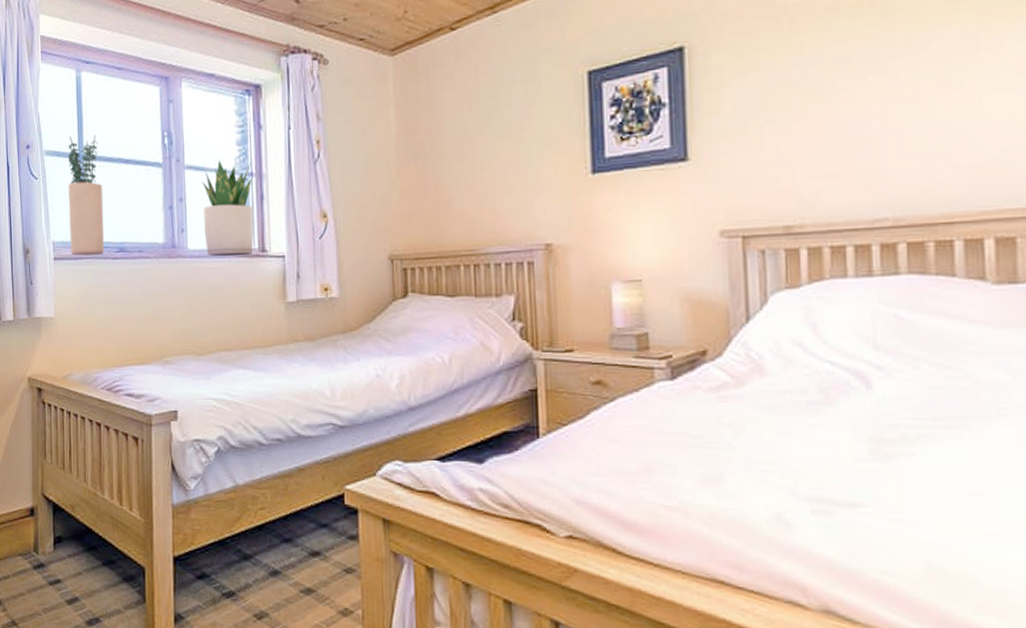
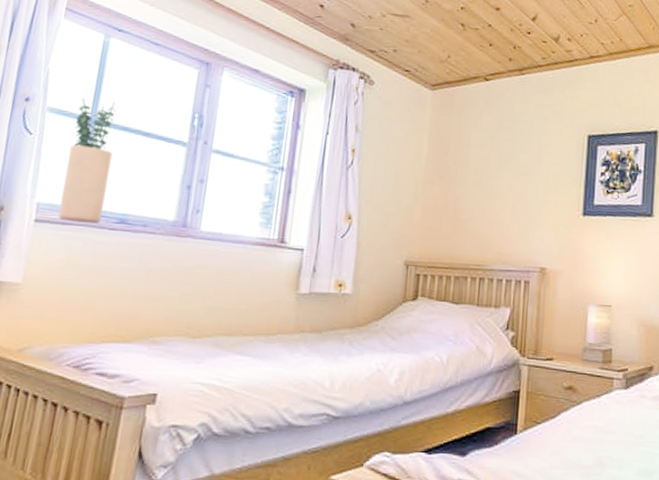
planter: present [201,160,254,257] -> none [221,150,284,245]

